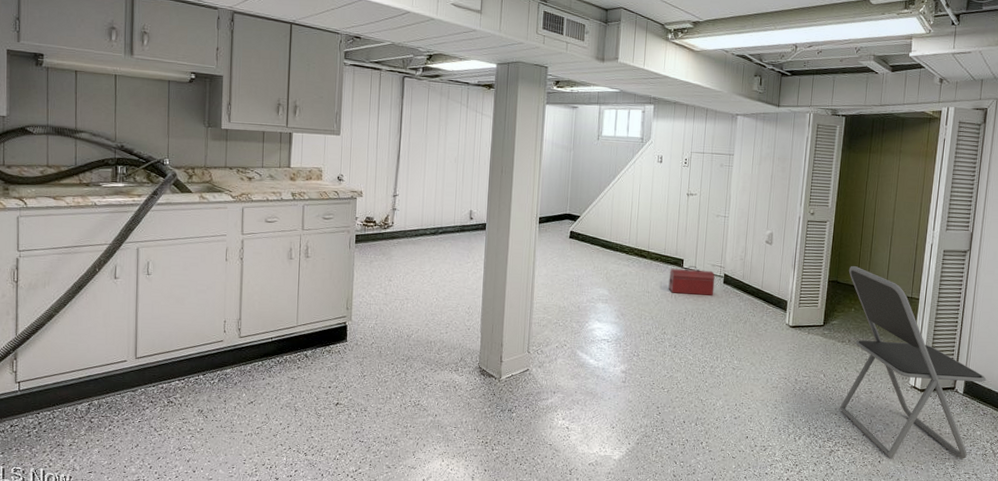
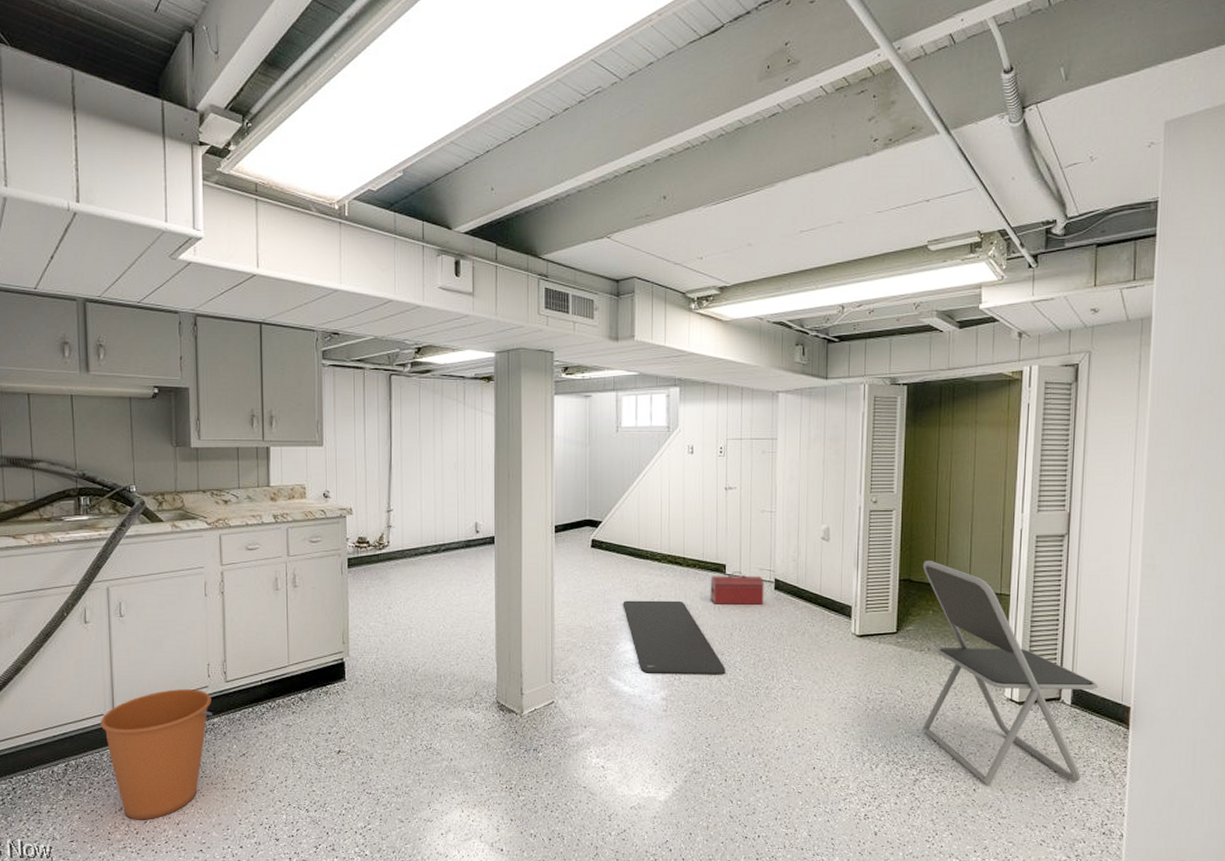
bucket: none [123,341,226,457] -> present [100,689,213,820]
exercise mat: none [594,285,678,354] -> present [624,600,726,675]

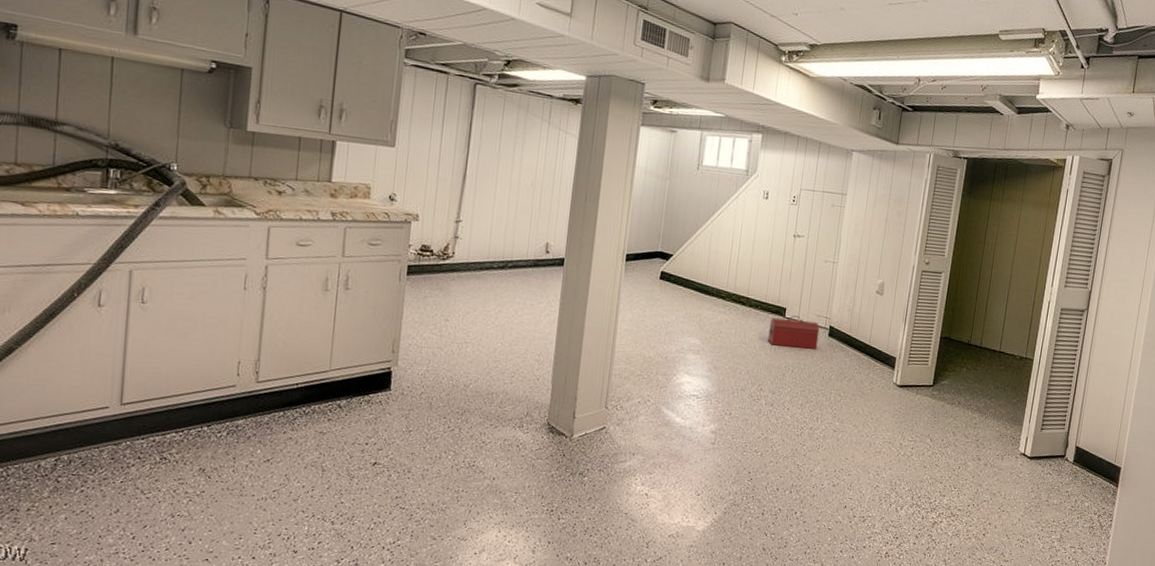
bucket: present [100,689,213,820] -> none [103,386,238,525]
exercise mat: present [624,600,726,675] -> none [685,333,775,413]
folding chair: present [921,561,1099,785] -> none [944,322,1098,532]

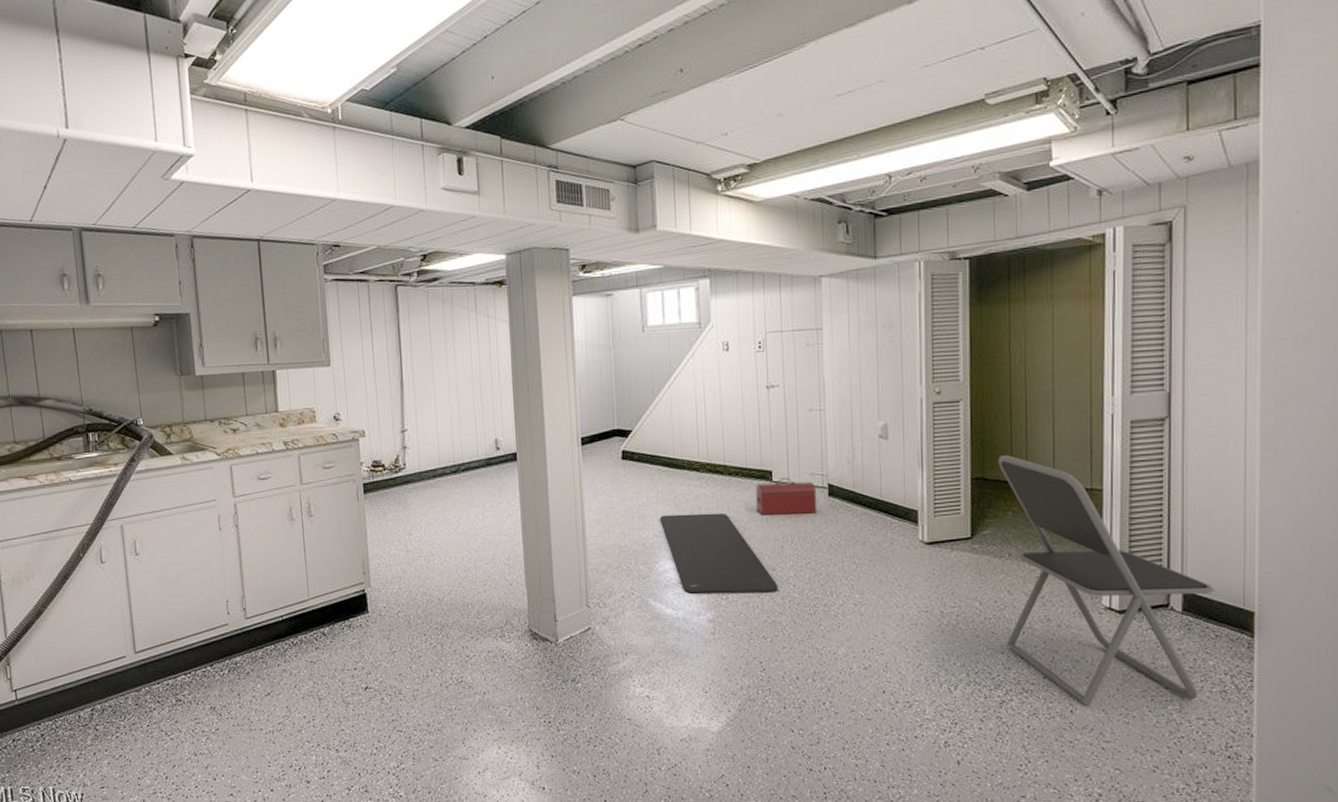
exercise mat: none [685,333,775,413] -> present [661,512,778,594]
folding chair: none [944,322,1098,532] -> present [997,455,1215,706]

